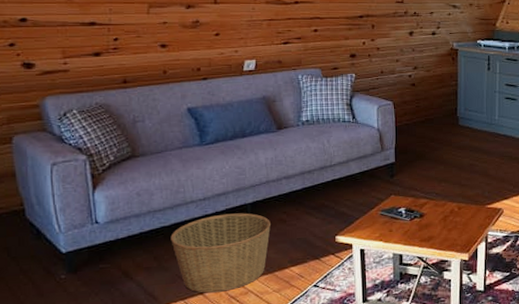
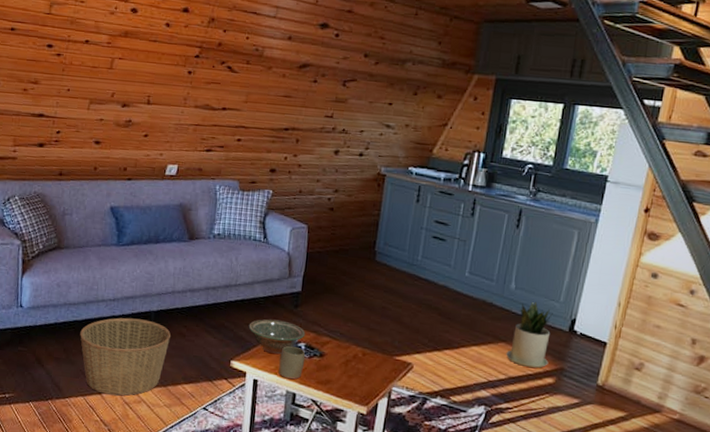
bowl: none [349,191,404,223] -> present [248,319,306,355]
mug: none [382,212,407,243] -> present [278,345,306,380]

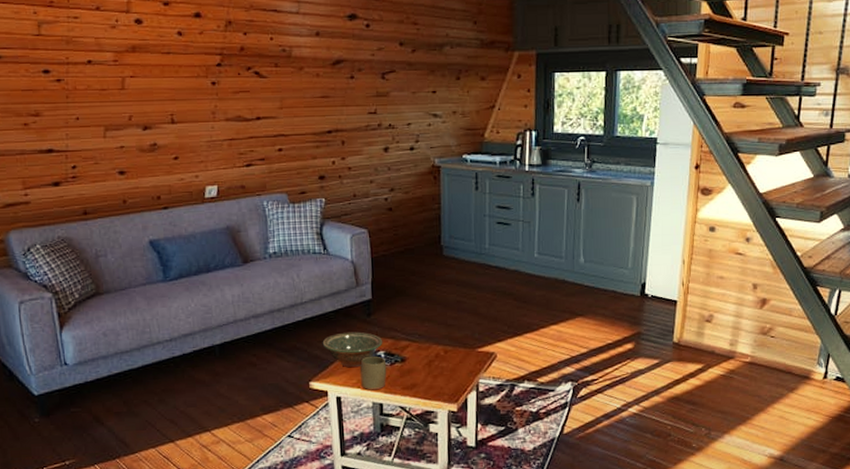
basket: present [80,317,171,396] -> none [139,355,240,441]
planter: present [506,301,553,369] -> none [584,272,626,338]

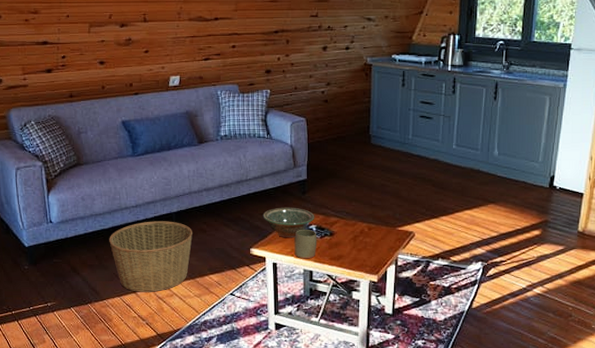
basket: none [139,355,240,441] -> present [109,221,193,292]

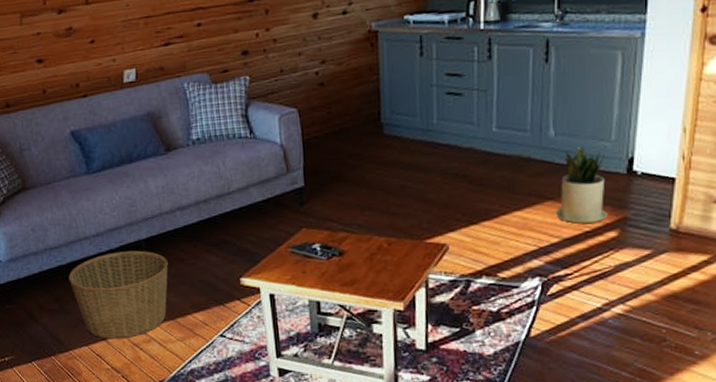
bowl: present [263,207,315,238] -> none [252,223,319,263]
mug: present [293,229,317,259] -> none [293,249,324,287]
planter: none [496,164,534,224] -> present [555,146,608,224]

